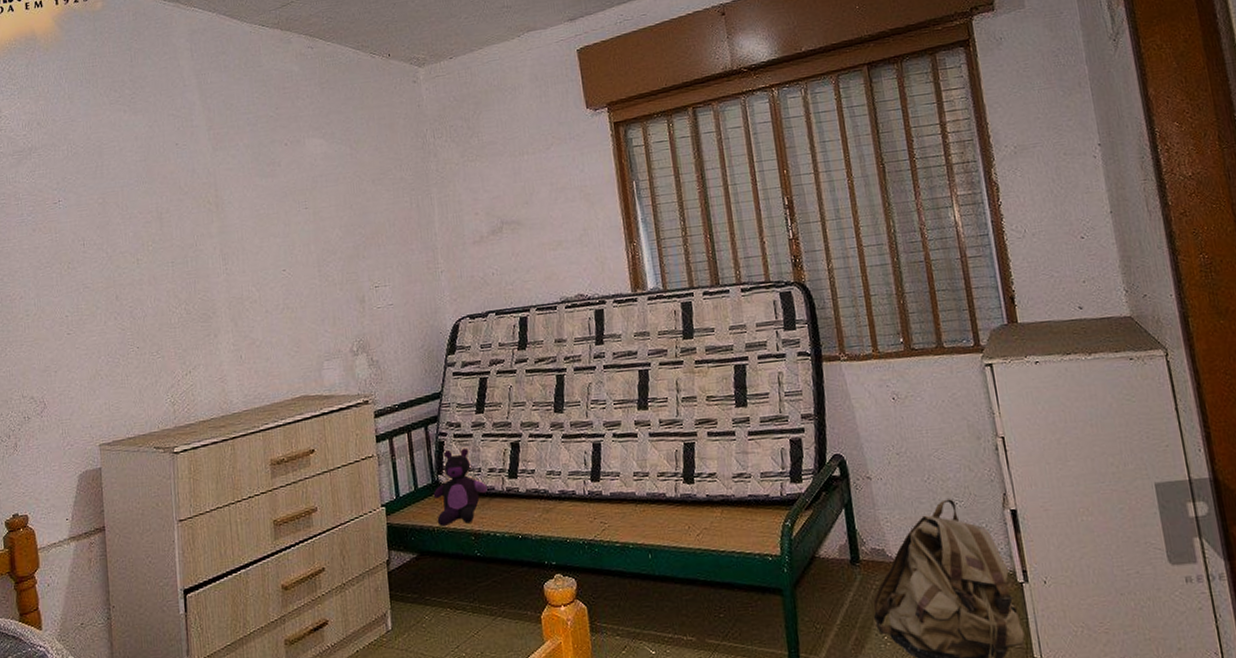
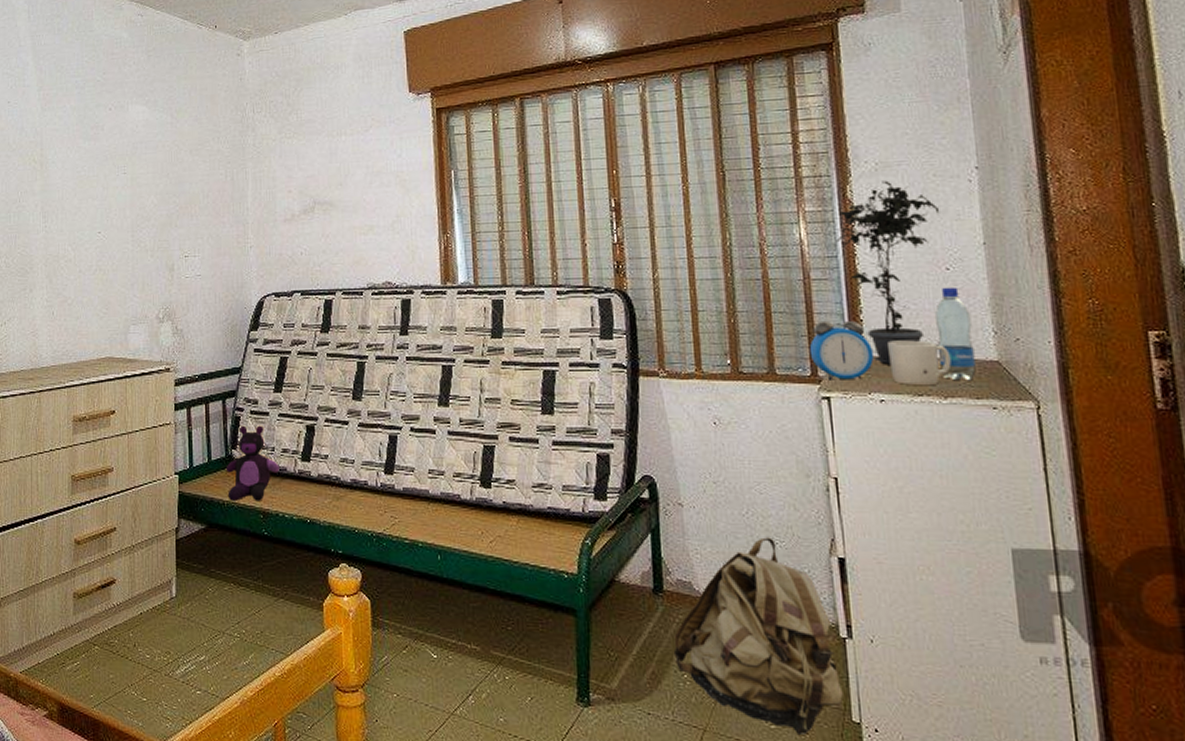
alarm clock: none [970,292,1027,348] -> present [809,320,875,380]
potted plant: none [985,162,1072,330] -> present [835,180,940,365]
mug: none [1037,304,1093,347] -> present [888,340,952,386]
bottle: none [1075,253,1113,338] -> present [935,287,976,381]

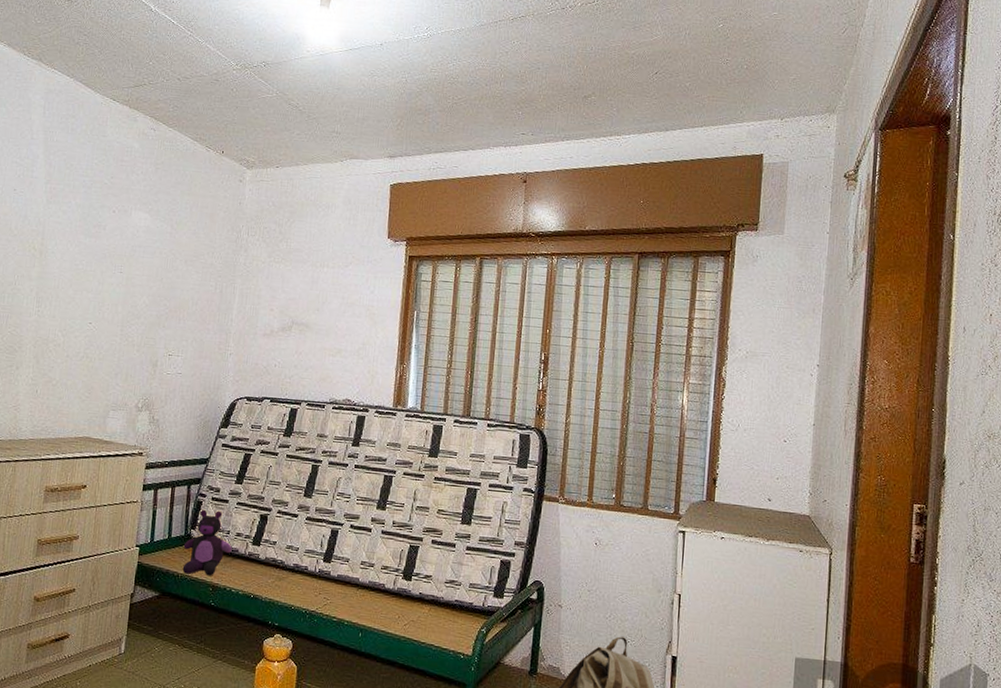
alarm clock: present [809,320,875,380] -> none [675,471,723,520]
potted plant: present [835,180,940,365] -> none [707,366,787,511]
mug: present [888,340,952,386] -> none [732,492,777,530]
bottle: present [935,287,976,381] -> none [768,455,796,529]

